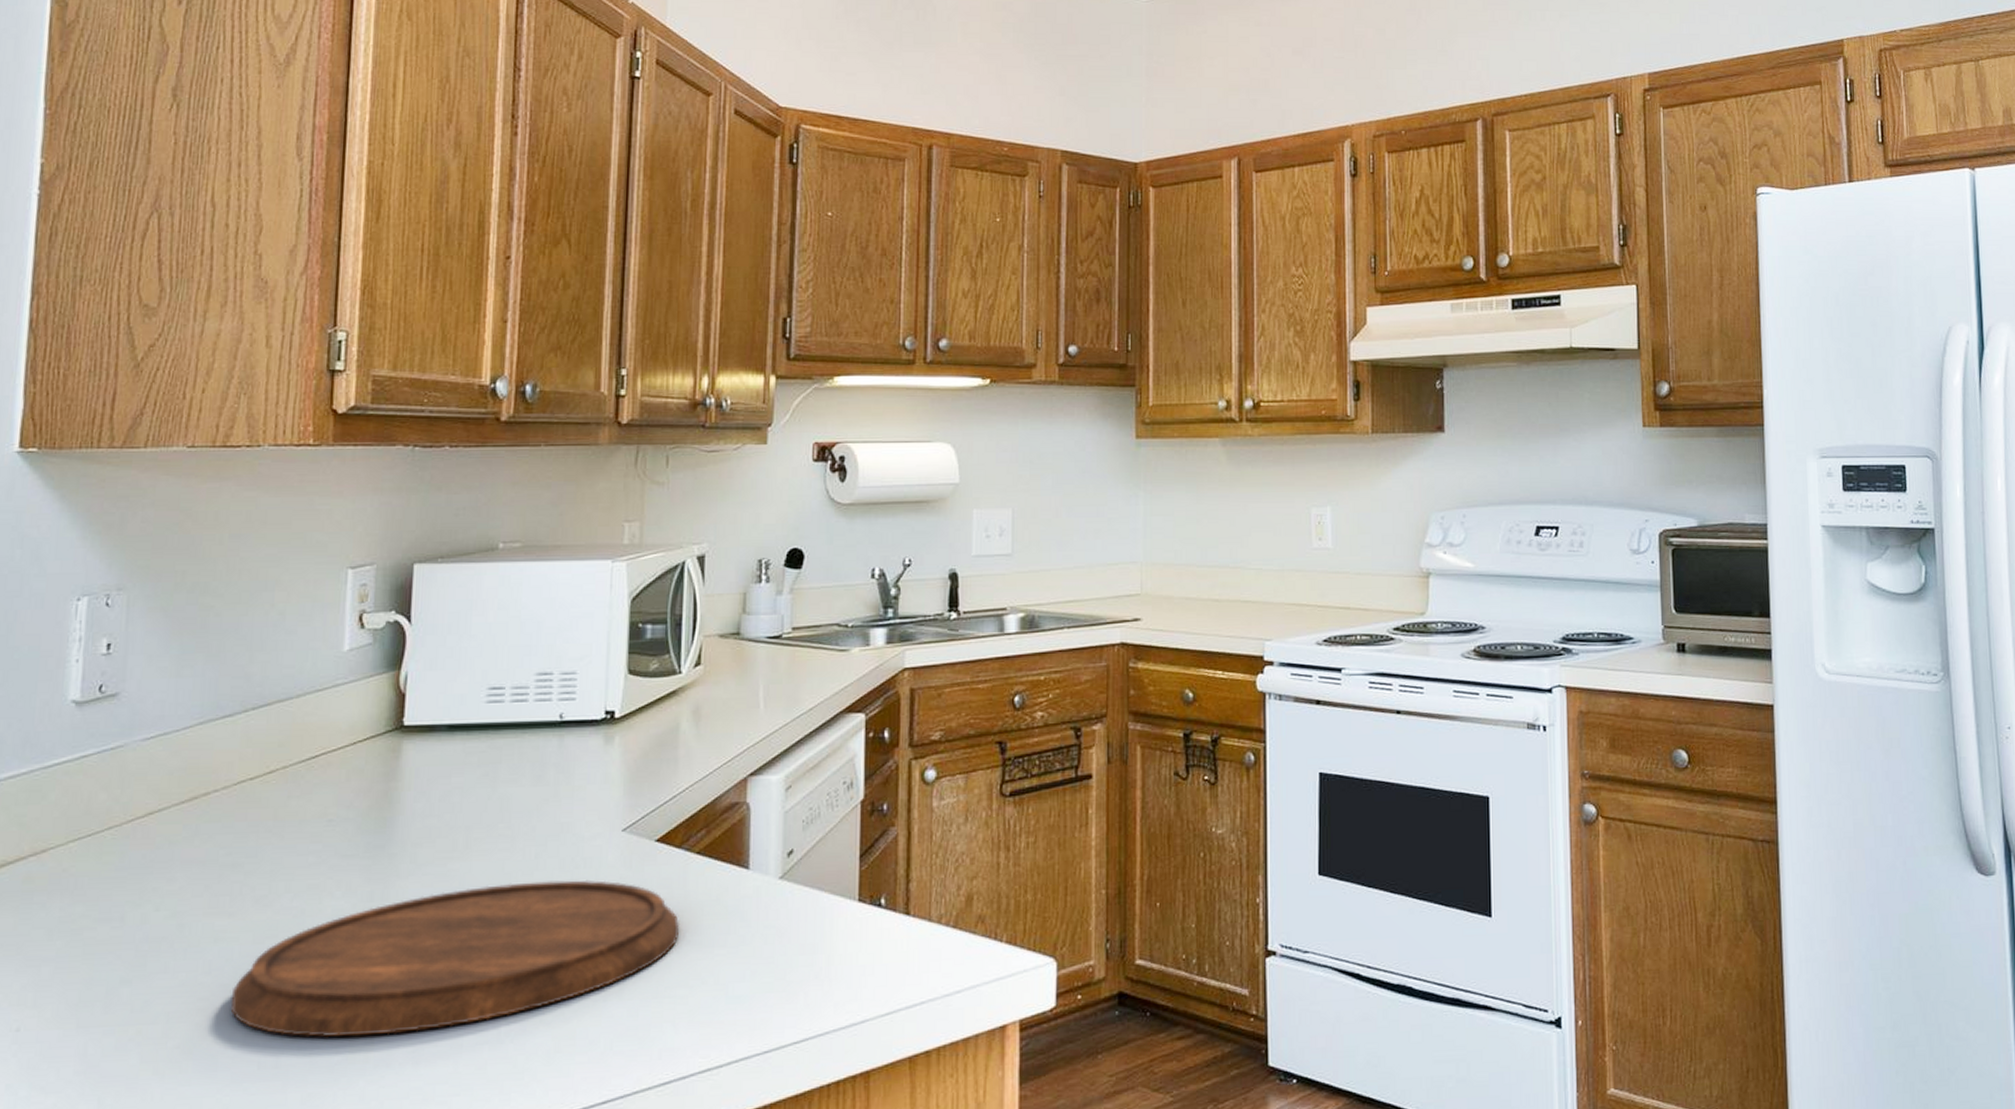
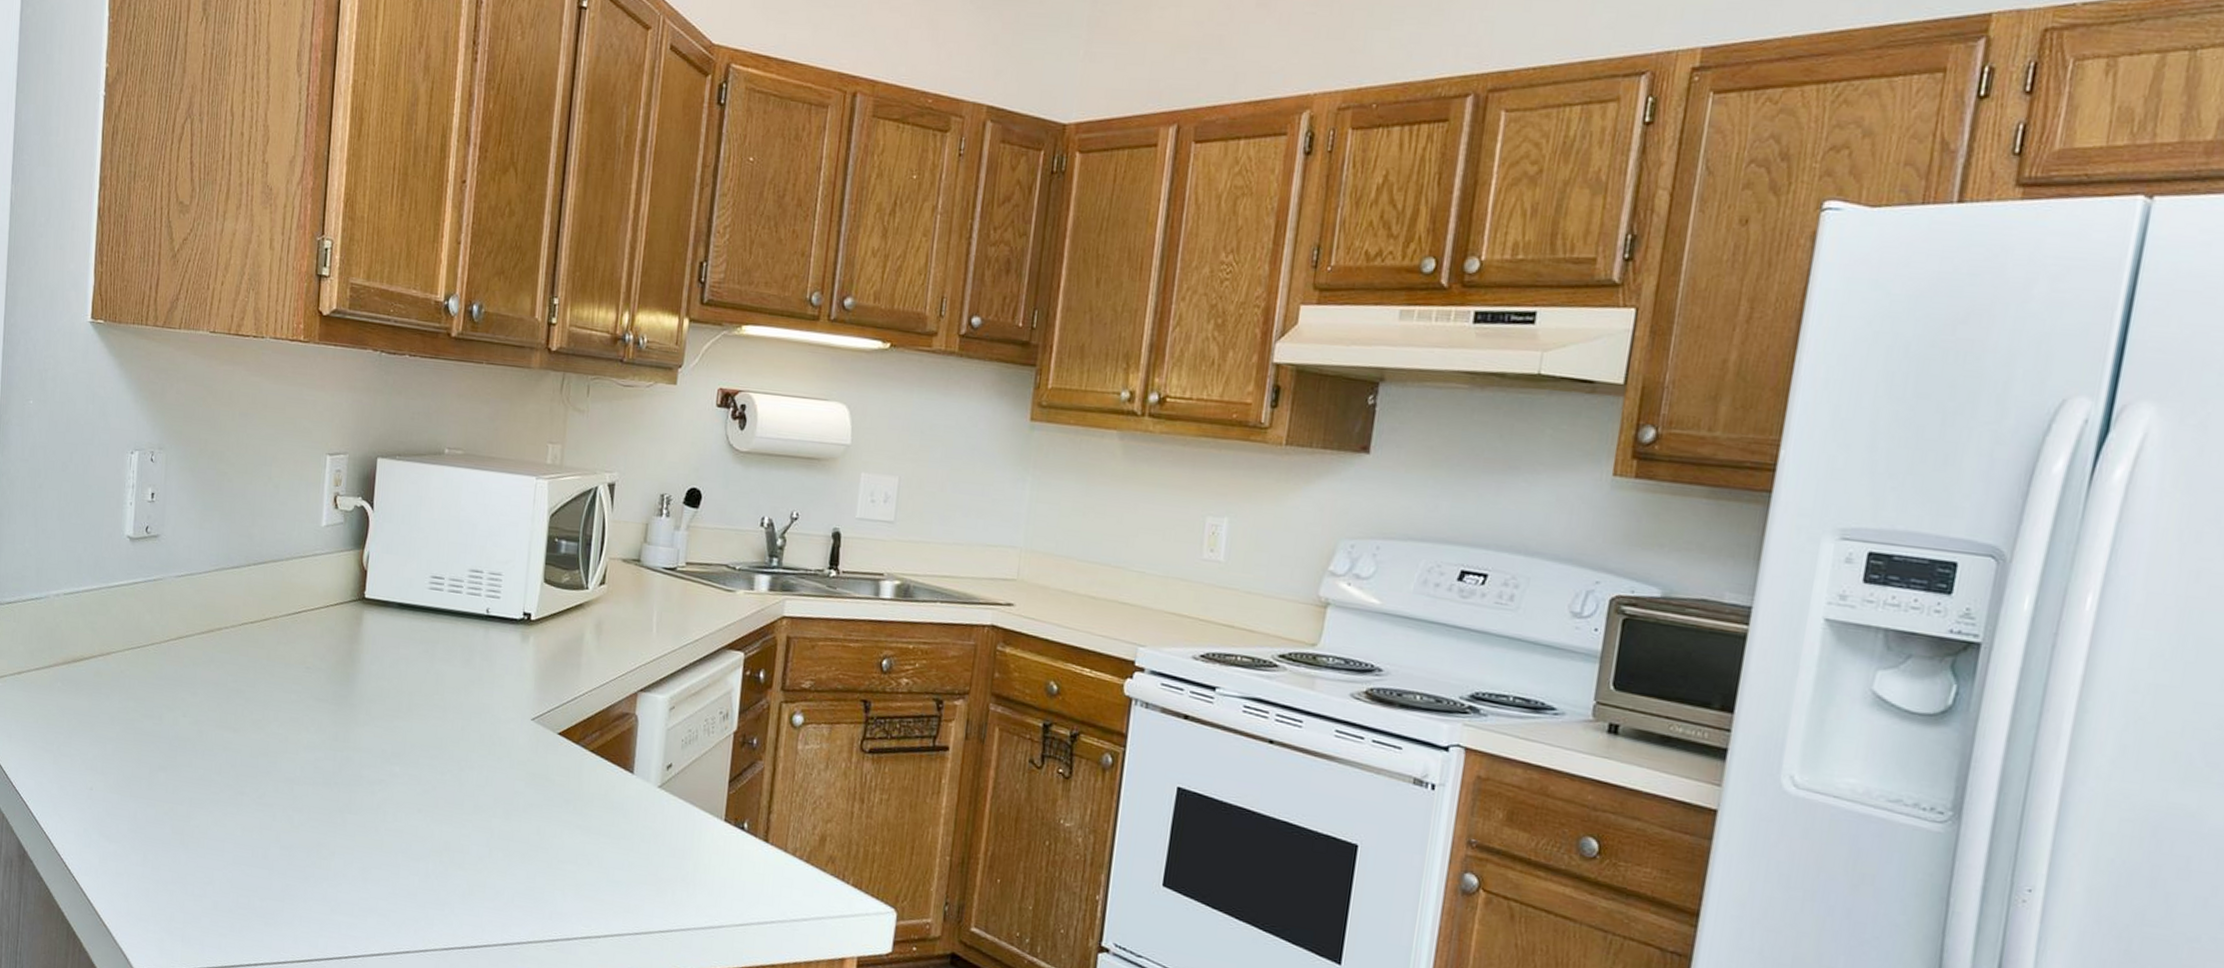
cutting board: present [230,879,680,1038] -> none [234,743,574,857]

